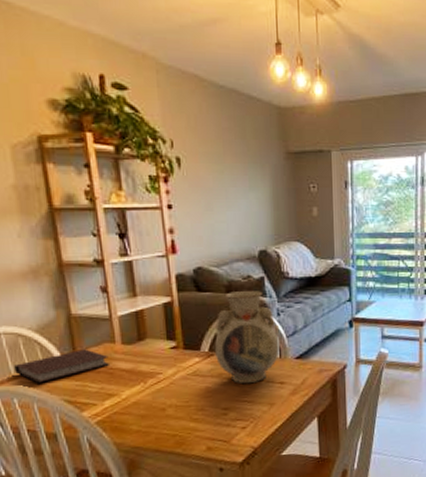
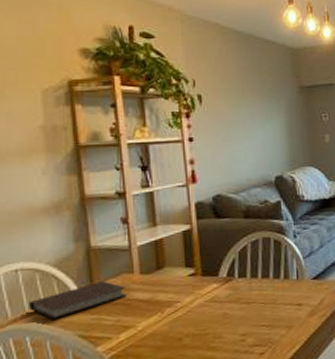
vase: present [214,291,279,384] -> none [232,214,296,308]

